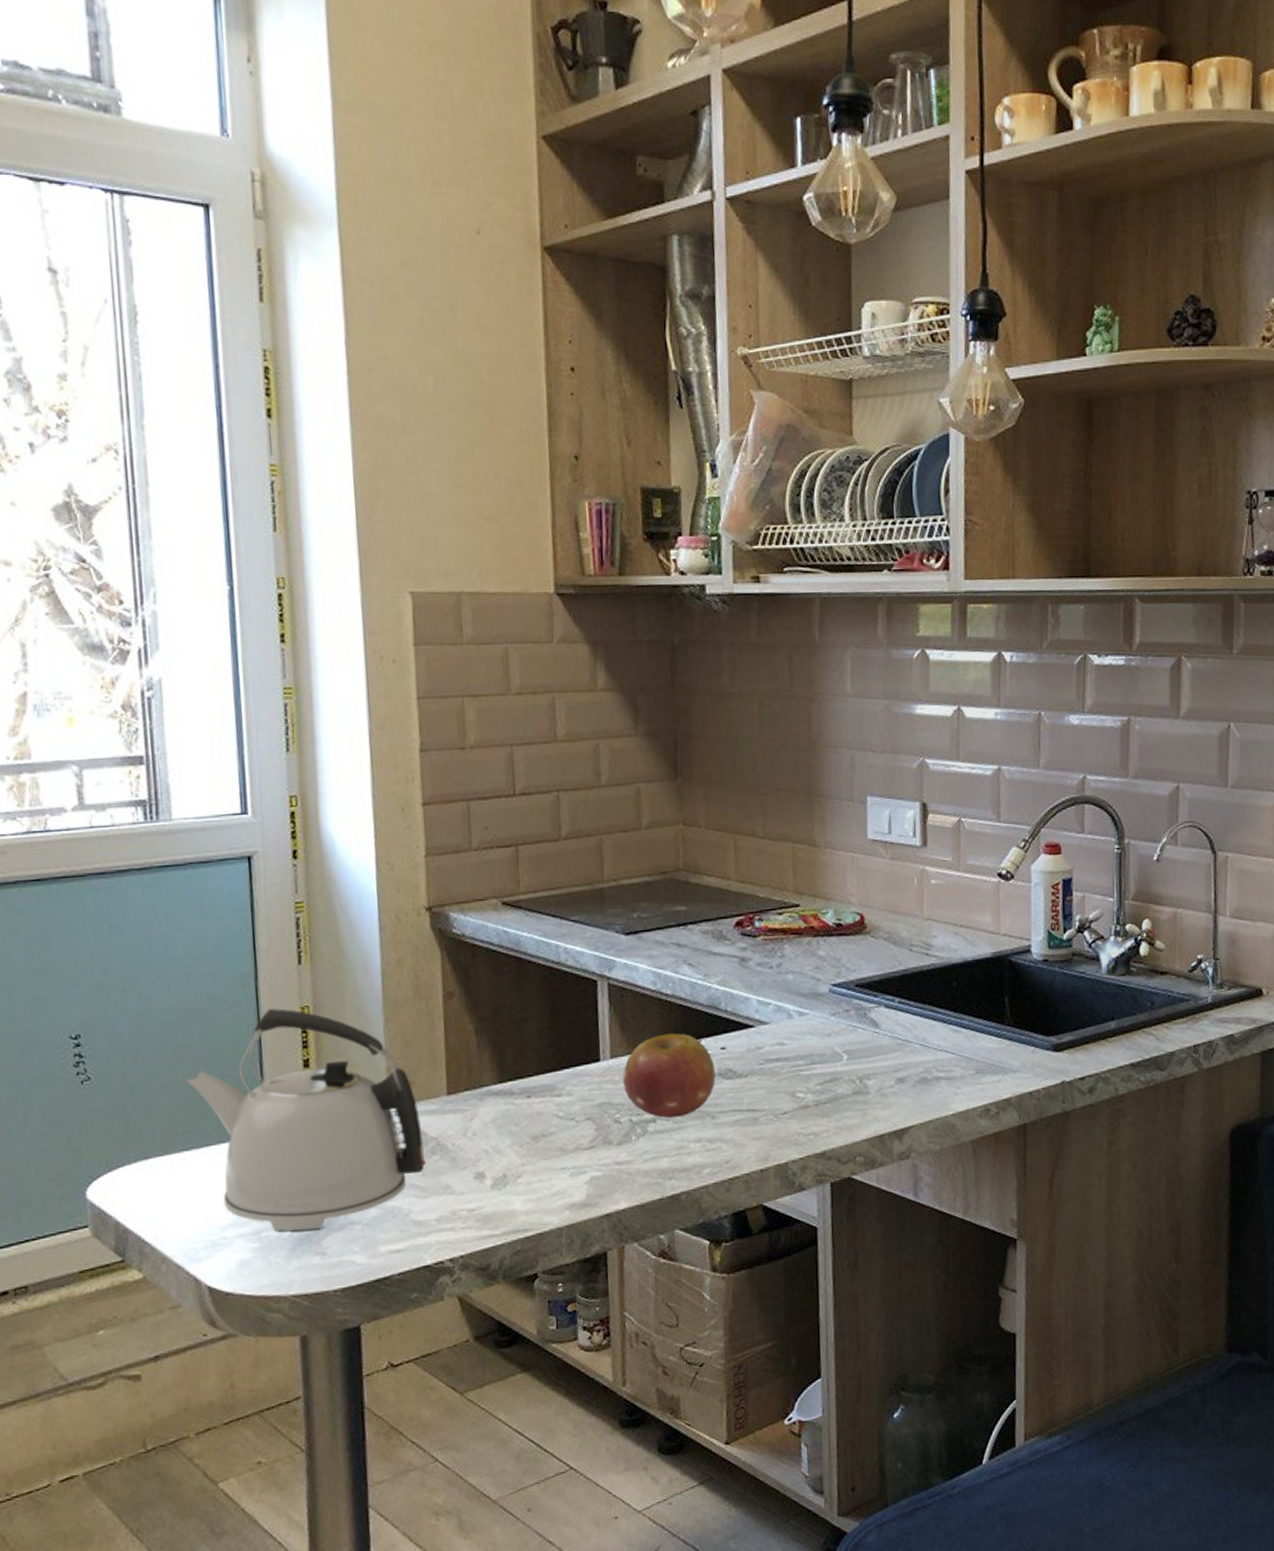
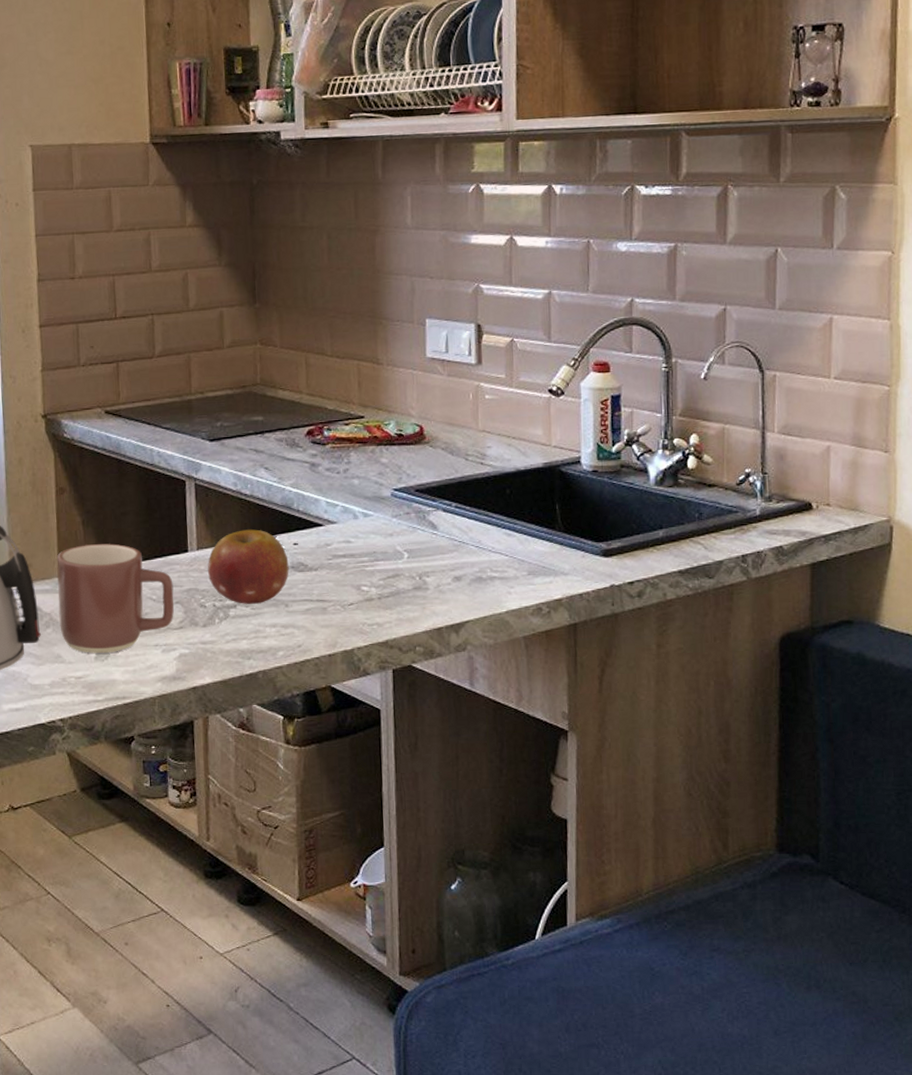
mug: none [444,1054,585,1182] -> present [56,543,175,653]

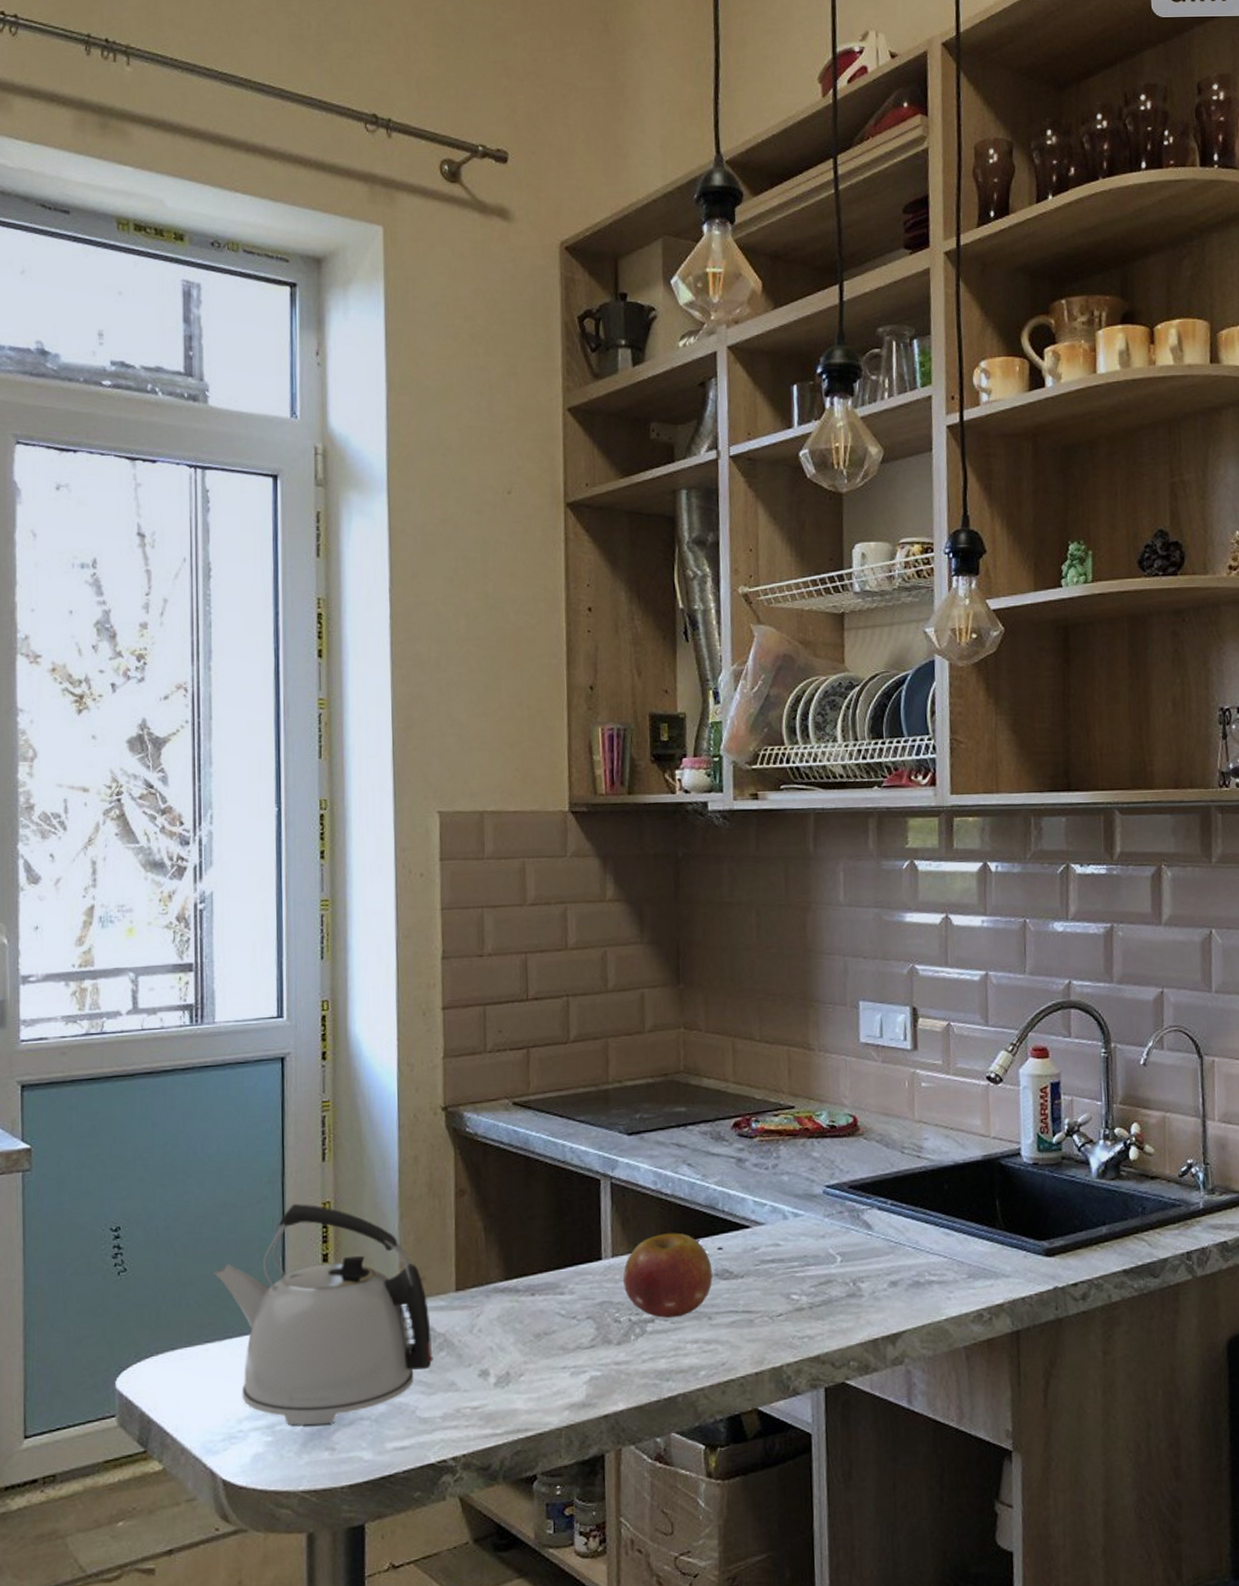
mug: present [56,543,175,653] -> none [453,1251,586,1379]

